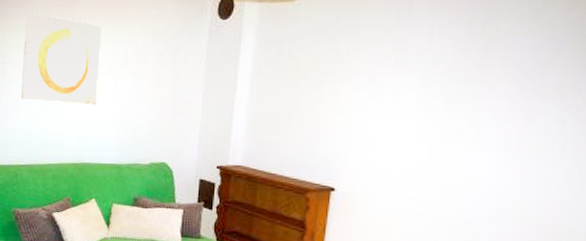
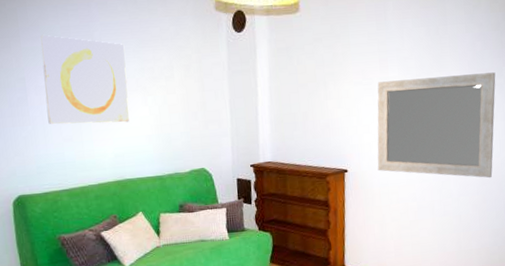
home mirror: none [375,87,569,229] -> present [377,72,496,178]

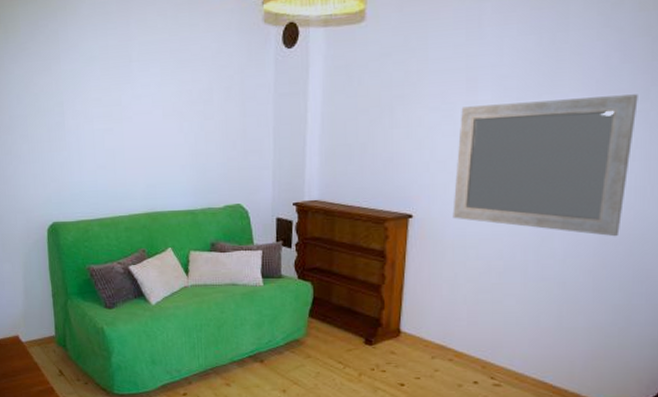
wall art: present [40,34,129,124] -> none [79,56,164,151]

